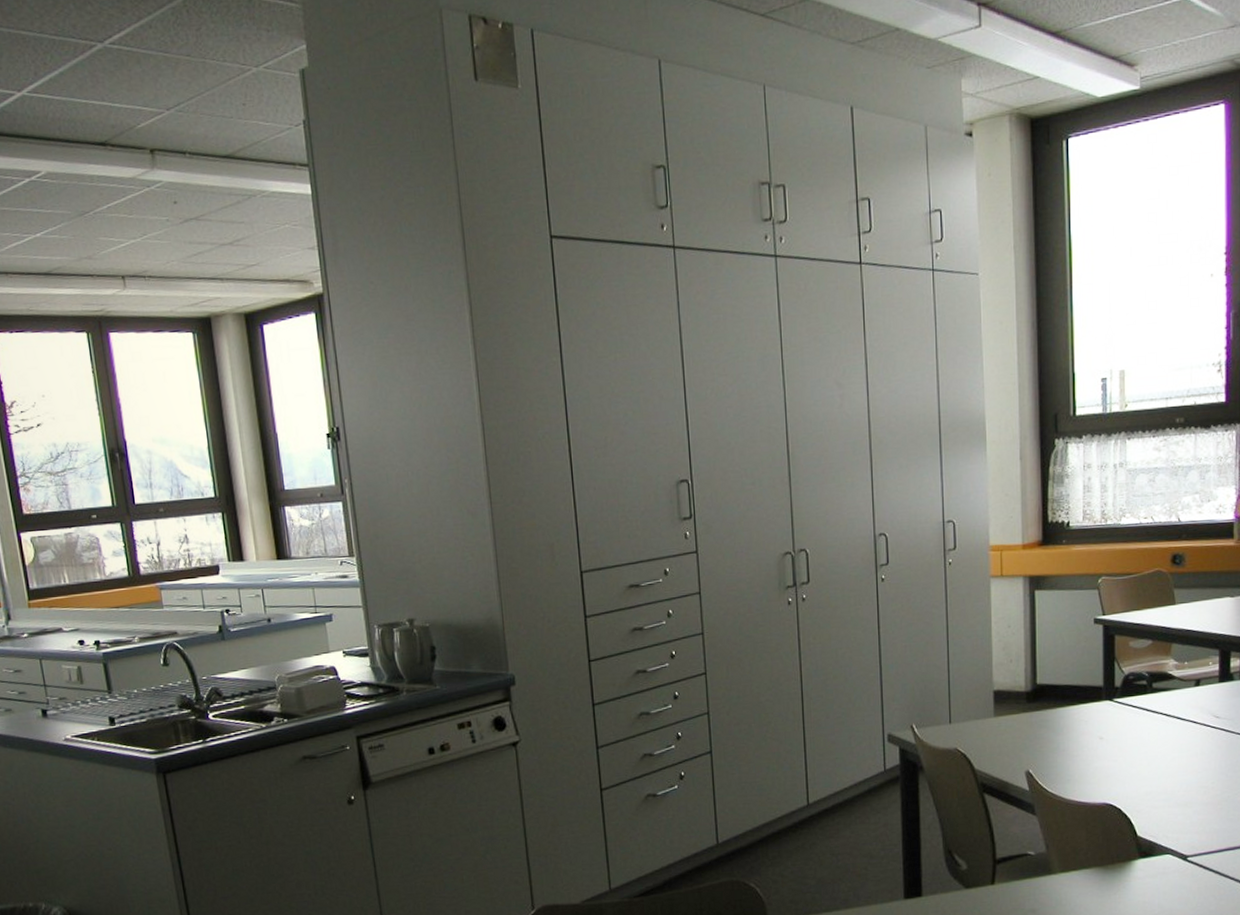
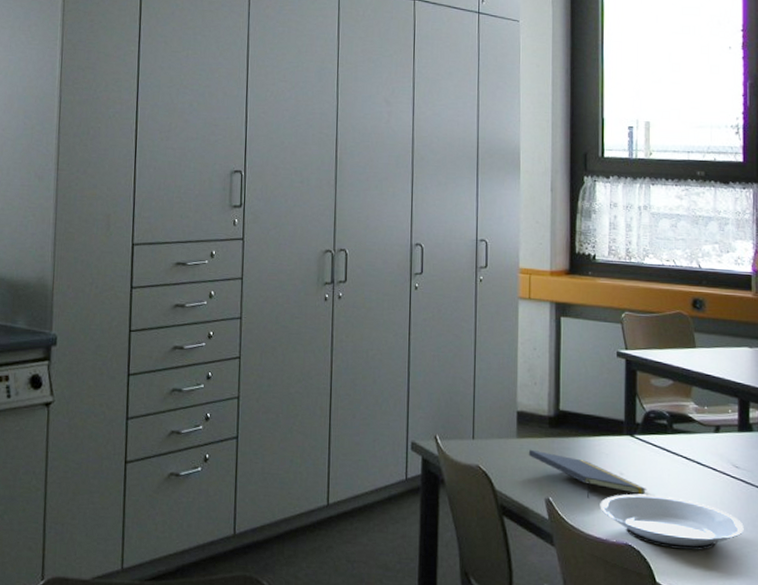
notepad: none [1006,726,1128,766] -> present [528,449,647,499]
plate: none [1080,754,1224,803] -> present [600,493,744,551]

